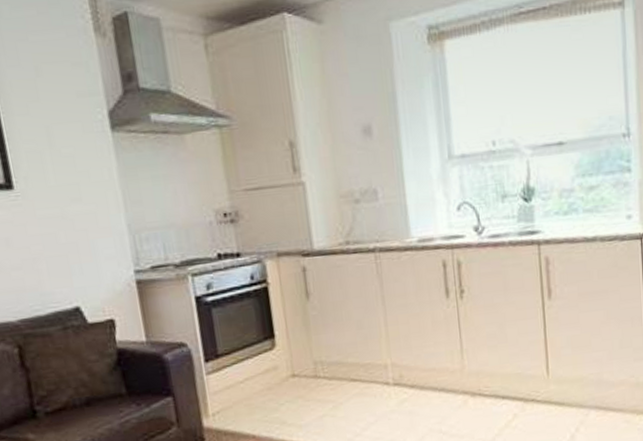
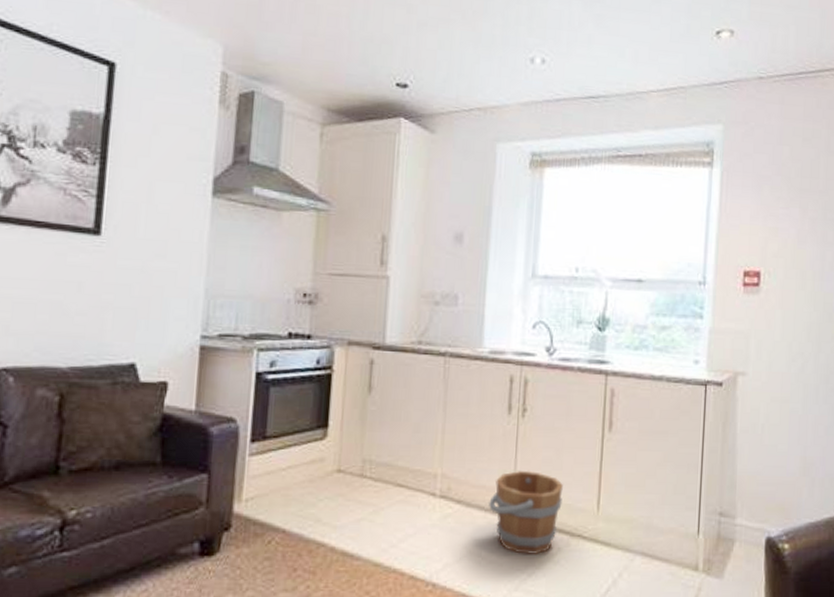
bucket: none [440,347,512,425] -> present [487,470,563,554]

